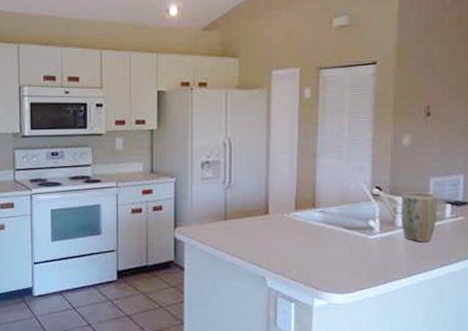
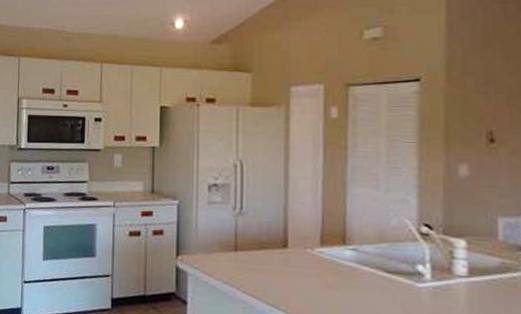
plant pot: present [401,192,438,242] -> none [459,233,511,297]

